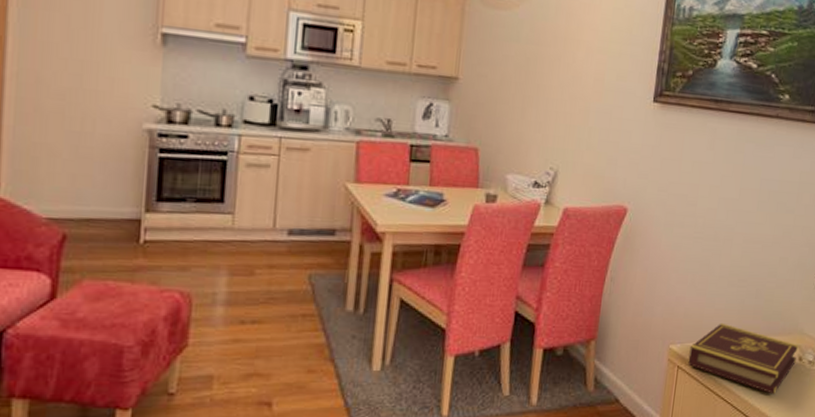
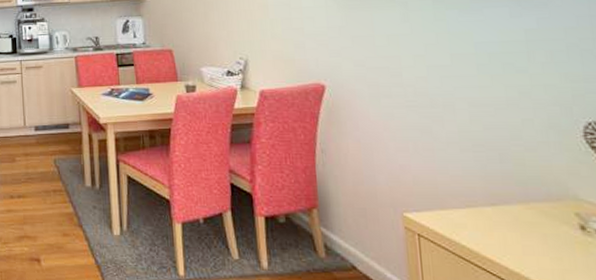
book: present [688,322,798,394] -> none [428,189,577,267]

